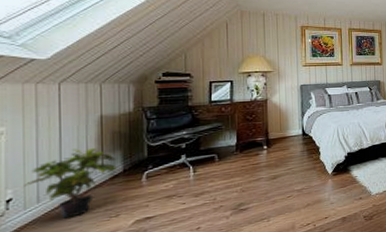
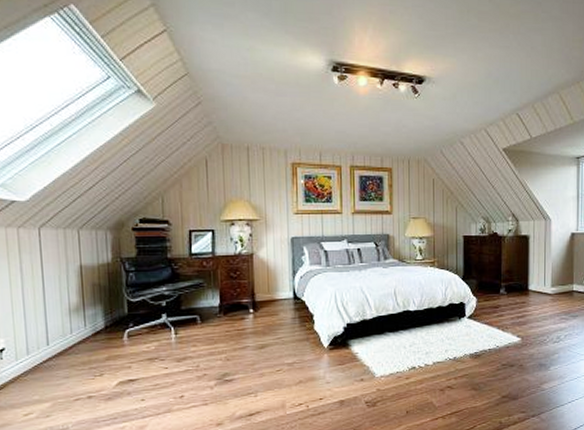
potted plant: present [24,147,117,219] -> none [14,300,99,373]

